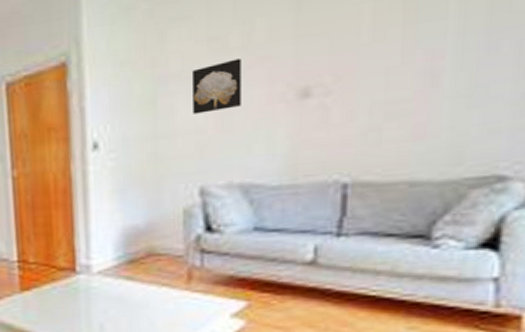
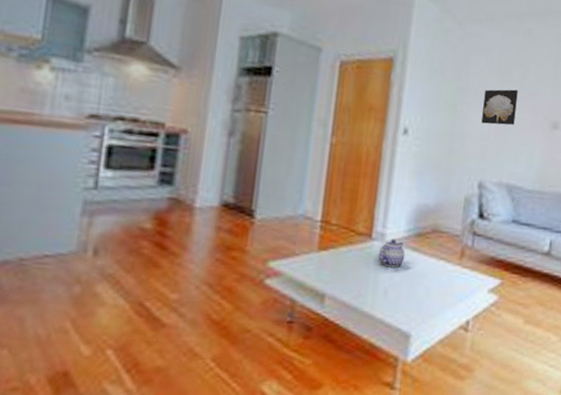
teapot: none [86,270,118,301] -> present [378,239,406,268]

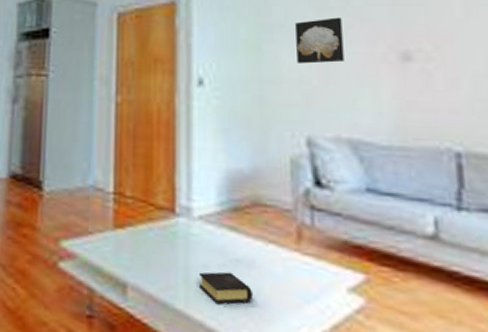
teapot: present [378,239,406,268] -> none [186,214,221,253]
book: none [383,282,424,306] -> present [198,271,254,304]

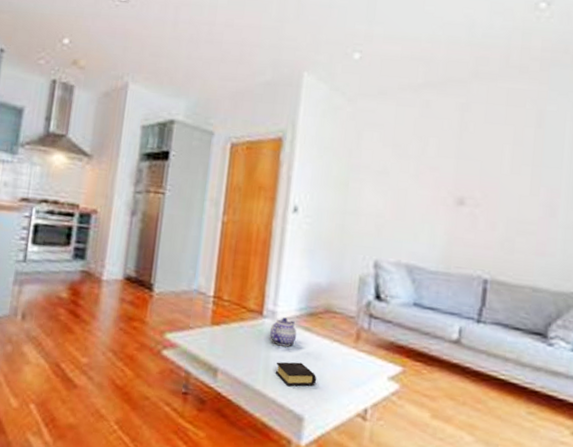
teapot: none [186,214,221,253] -> present [269,317,297,347]
wall art: present [295,17,344,64] -> none [376,164,416,202]

